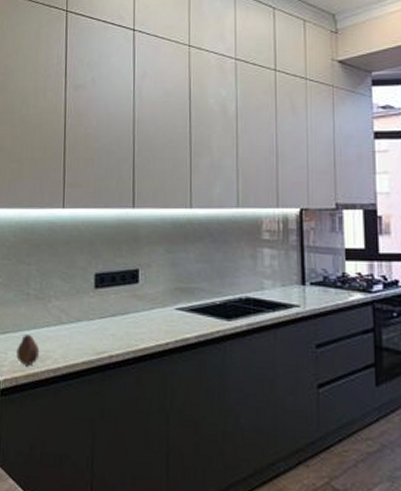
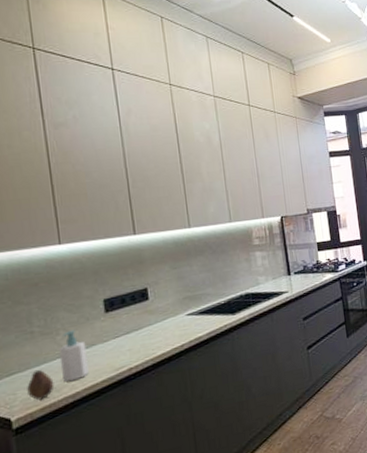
soap bottle: none [47,300,74,355] -> present [58,329,90,382]

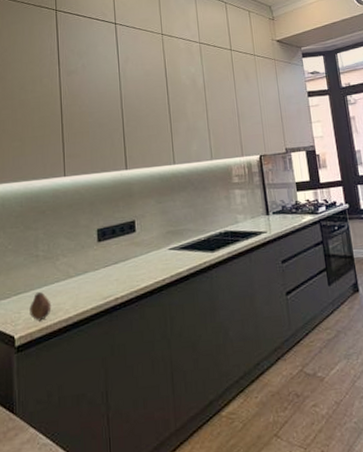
soap bottle: present [58,329,90,382] -> none [57,256,82,306]

